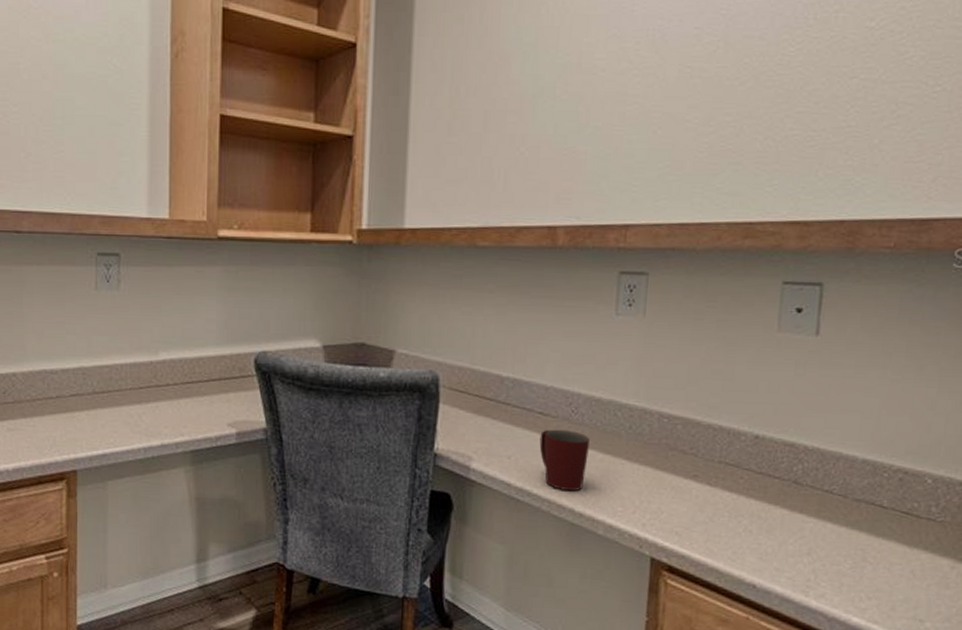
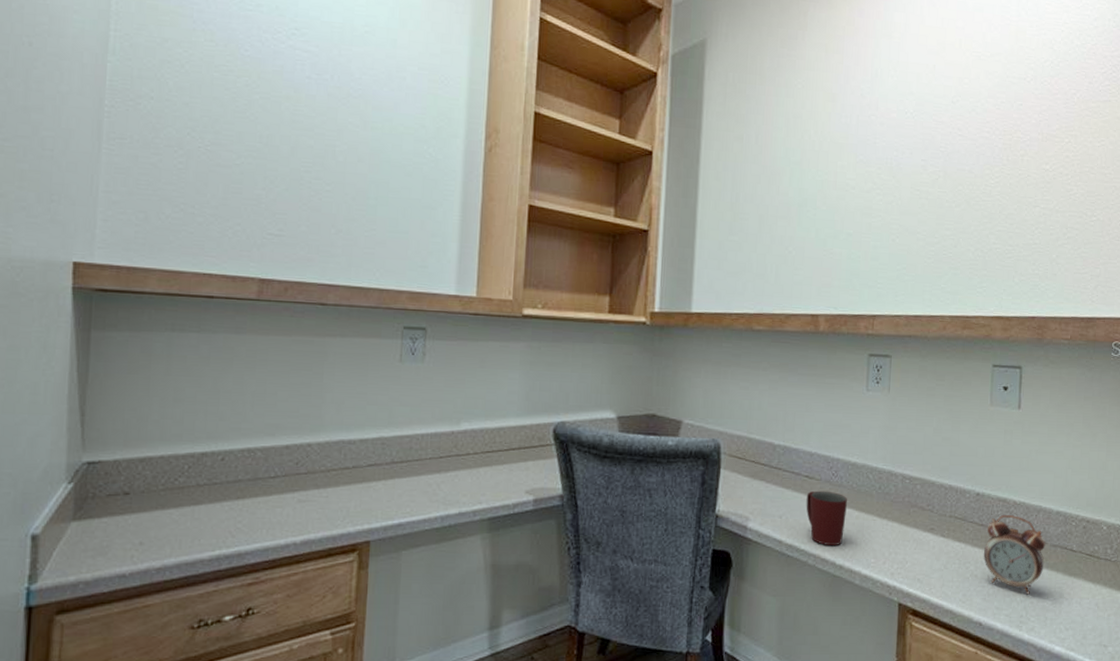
alarm clock: none [761,462,846,556] -> present [983,515,1046,595]

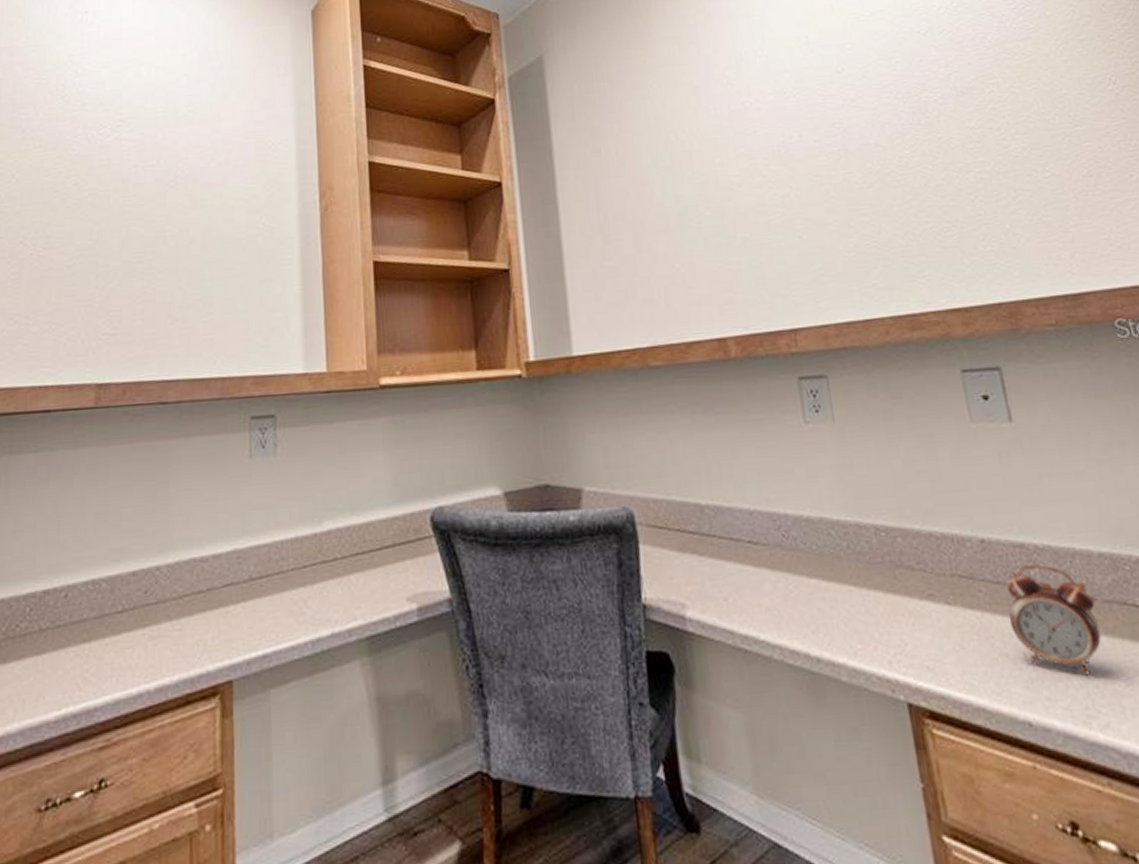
mug: present [806,490,847,545] -> none [754,558,814,632]

